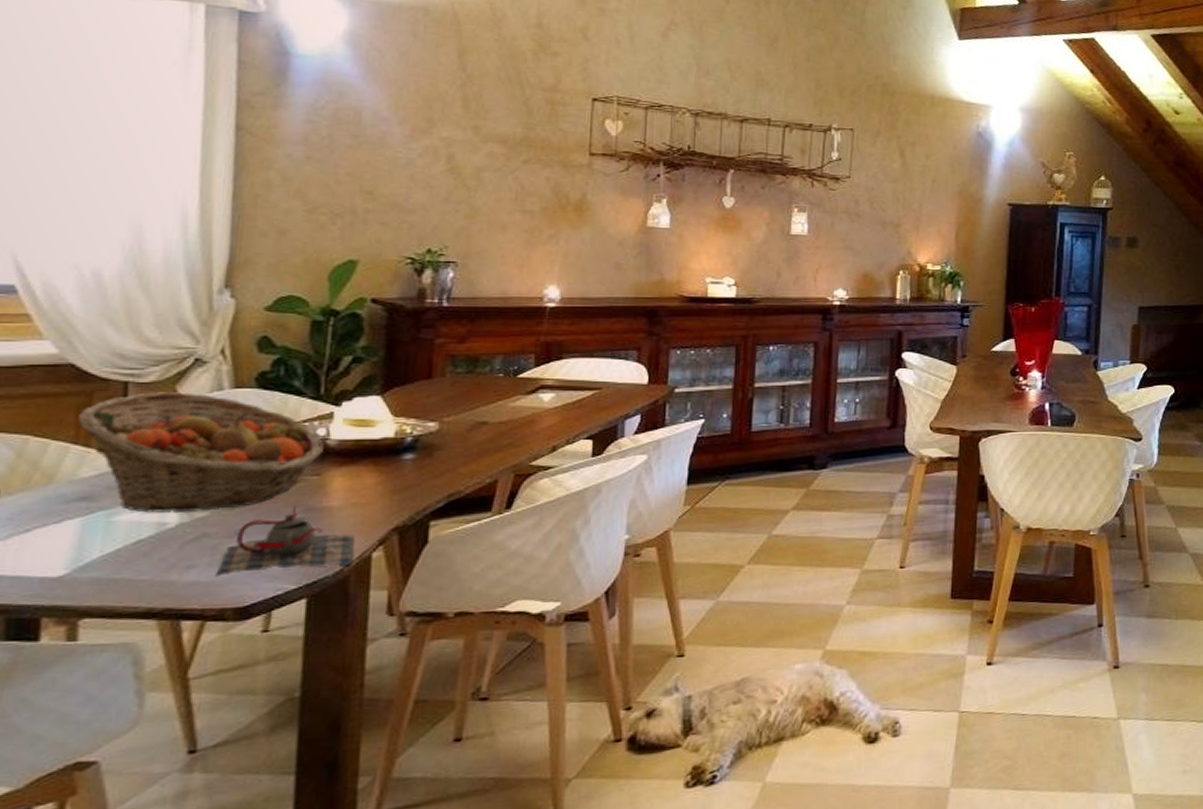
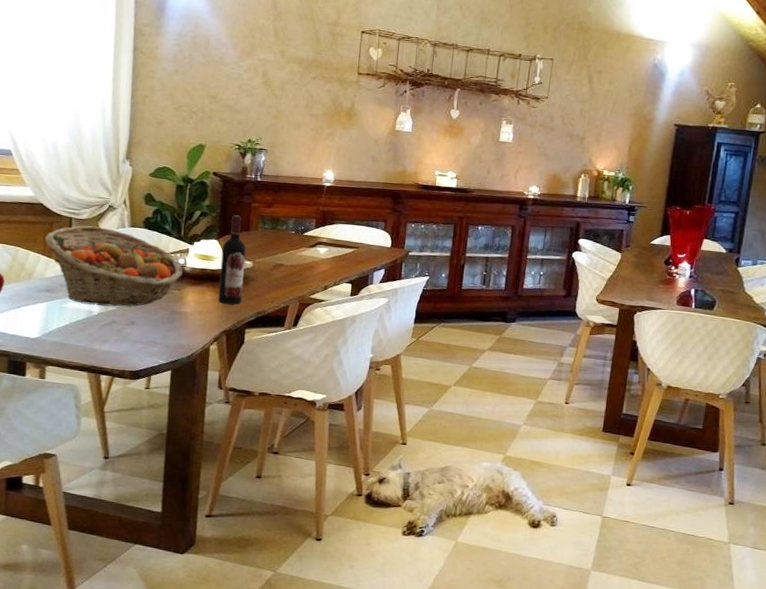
teapot: present [215,506,354,577] -> none [120,309,200,352]
wine bottle: none [383,357,428,488] -> present [218,215,246,305]

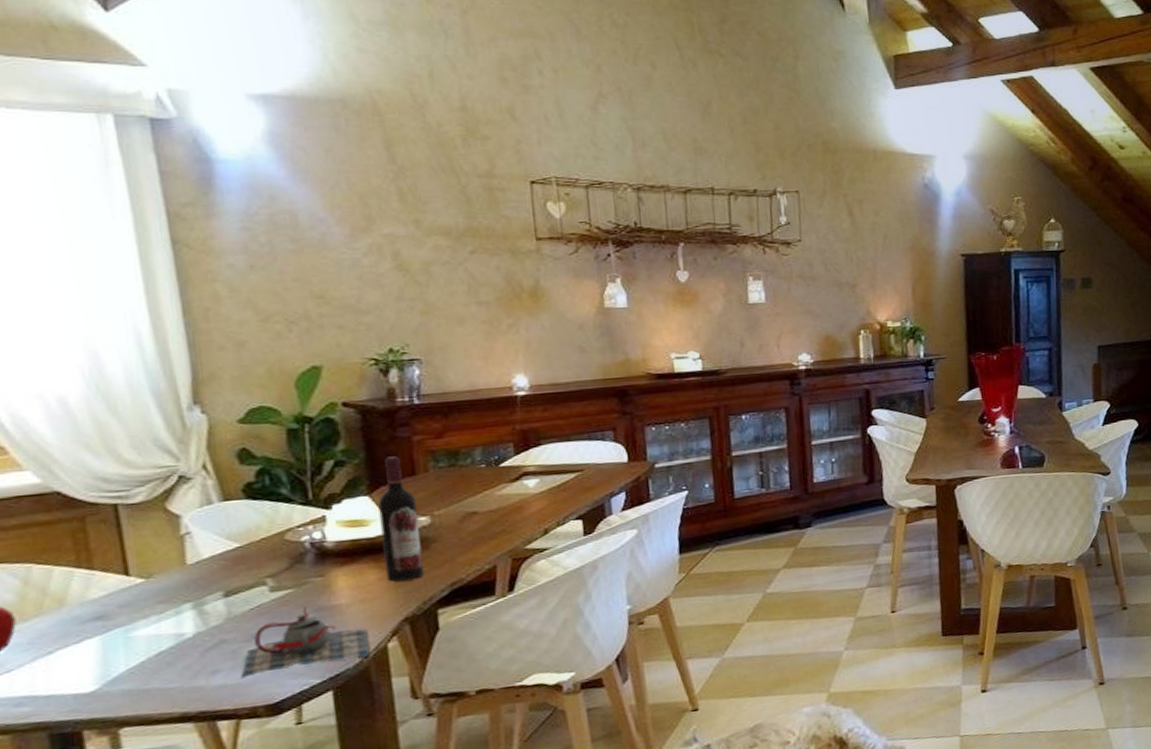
fruit basket: present [45,226,183,307] -> none [75,509,324,626]
teapot: none [120,309,200,352] -> present [241,607,370,679]

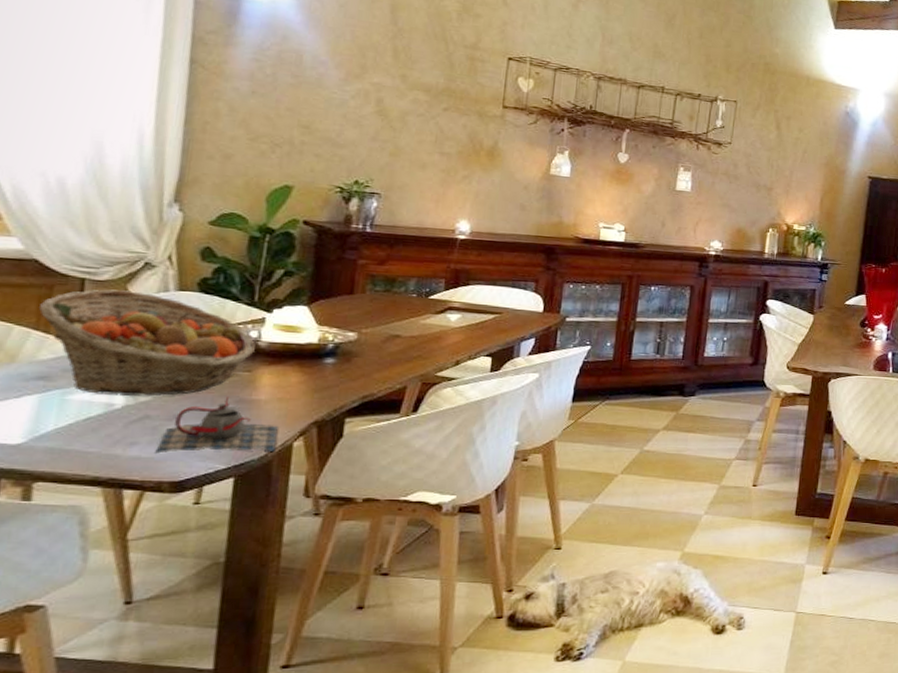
fruit basket: none [75,509,324,626] -> present [39,289,256,397]
wine bottle: present [378,456,425,582] -> none [306,274,349,388]

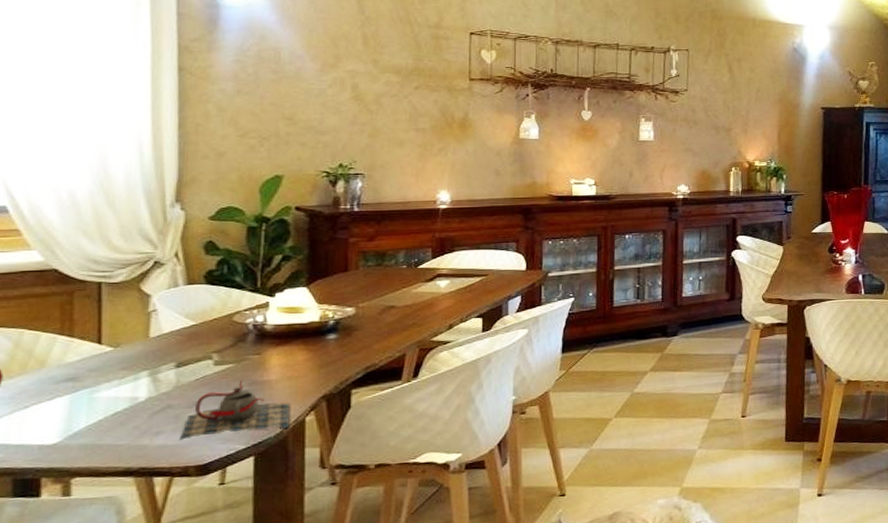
fruit basket: present [39,289,256,397] -> none [63,289,263,390]

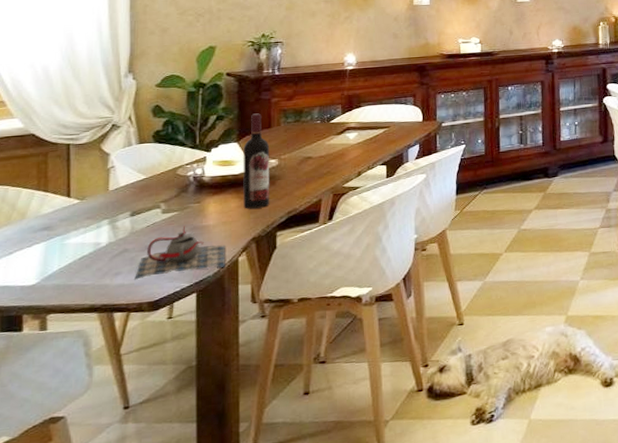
wine bottle: none [312,254,346,363] -> present [243,113,270,209]

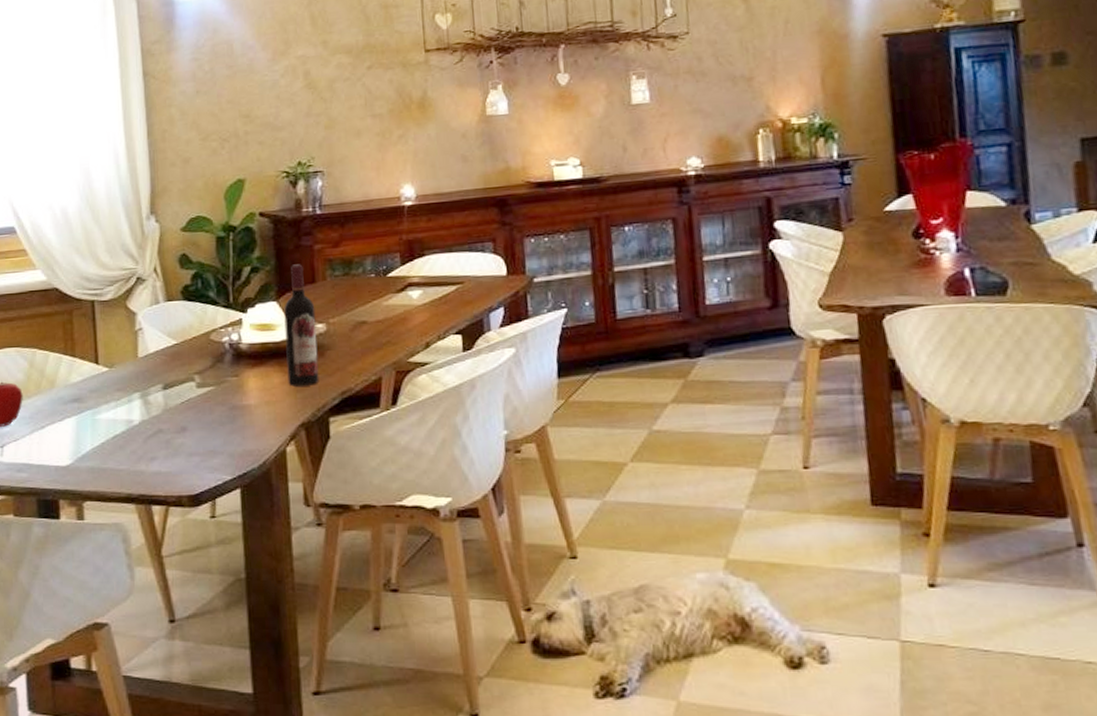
teapot: present [134,226,225,280] -> none [171,404,272,467]

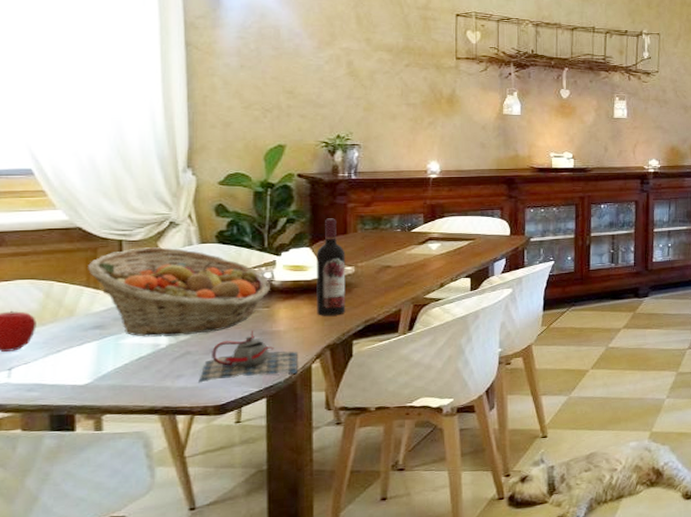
fruit basket: none [65,307,239,412] -> present [88,247,271,338]
teapot: none [171,404,272,467] -> present [198,330,298,383]

